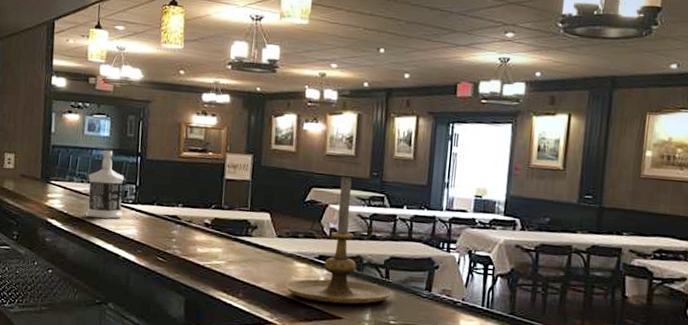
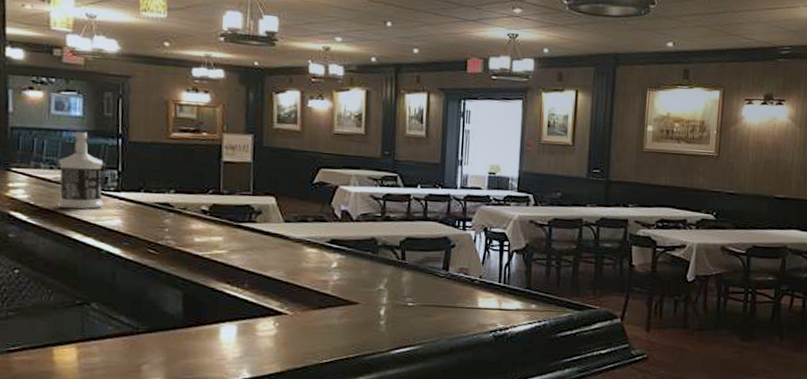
candle holder: present [285,176,392,305] -> none [295,155,409,289]

